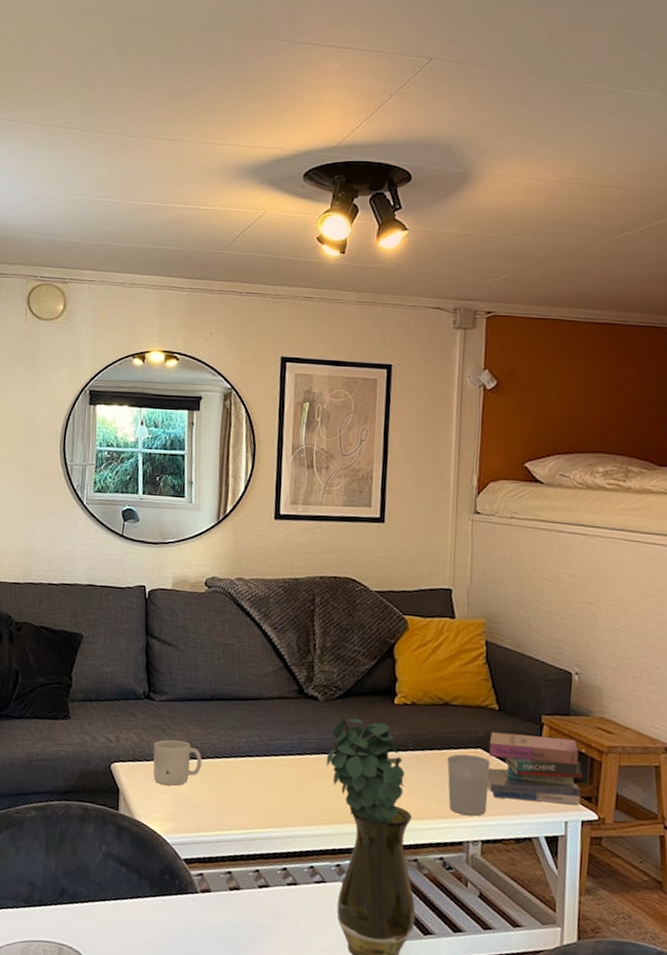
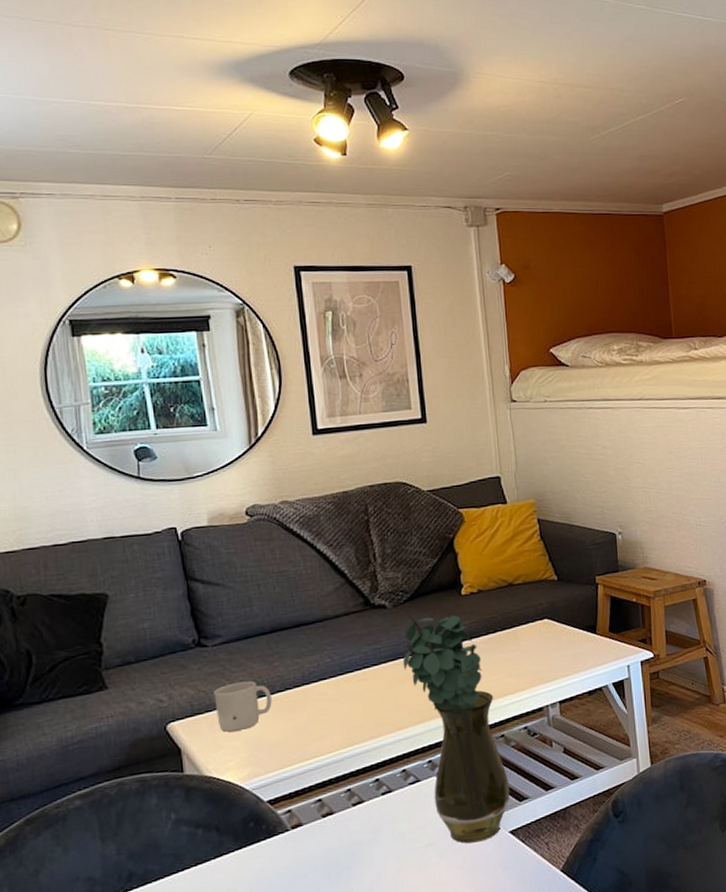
candle holder: present [447,754,491,816] -> none [518,625,560,683]
books: present [487,731,583,805] -> none [553,592,637,660]

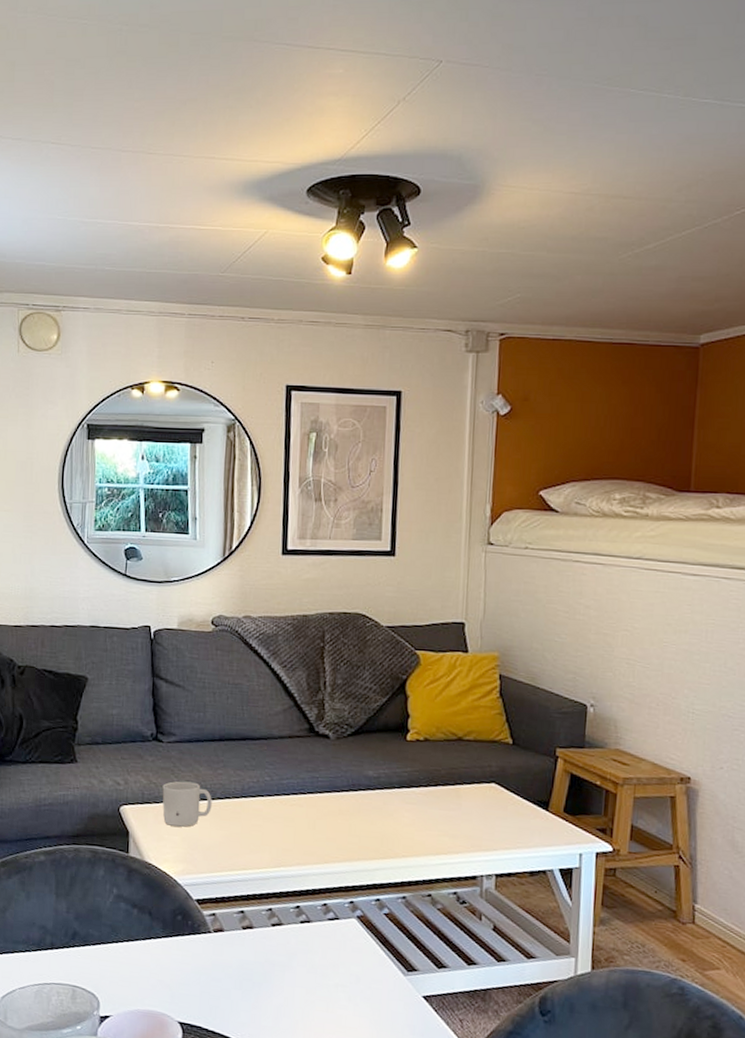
vase: present [402,608,510,844] -> none [338,747,430,998]

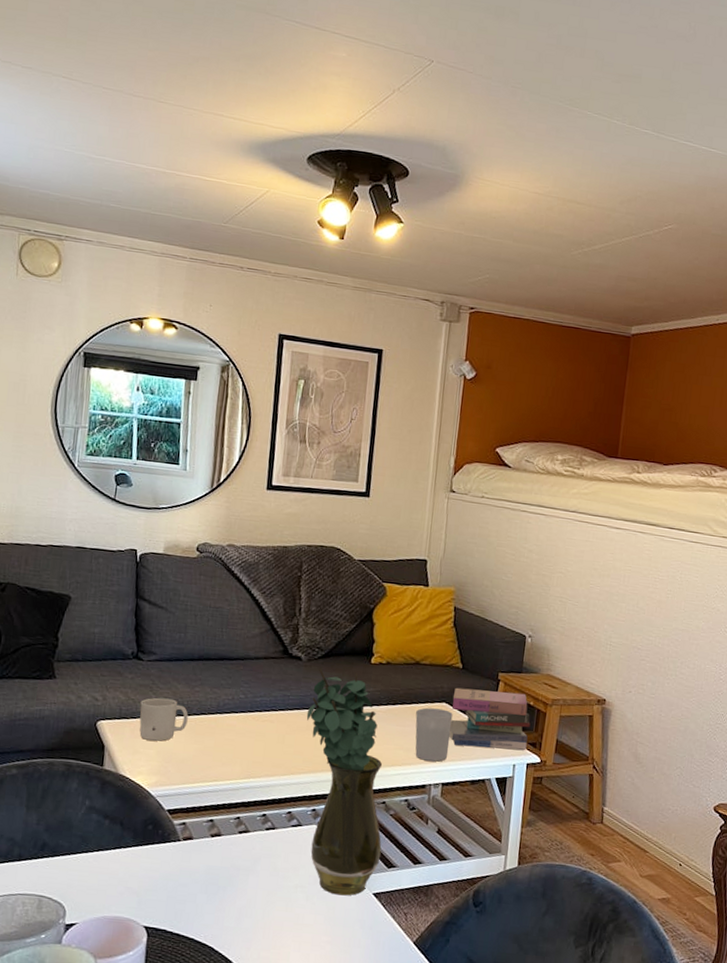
vase: none [338,747,430,998] -> present [306,669,383,896]
candle holder: none [461,789,504,850] -> present [415,707,453,762]
books: none [501,766,598,837] -> present [449,687,531,750]

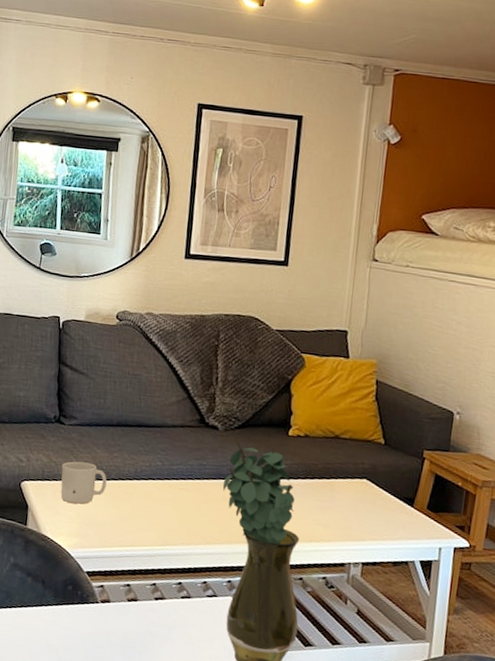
candle holder: present [415,707,453,762] -> none [334,483,374,540]
books: present [449,687,531,750] -> none [370,464,459,533]

